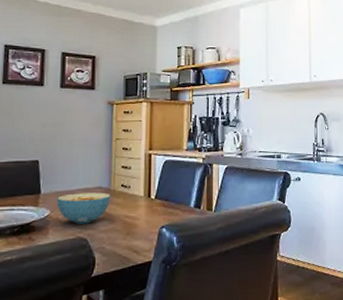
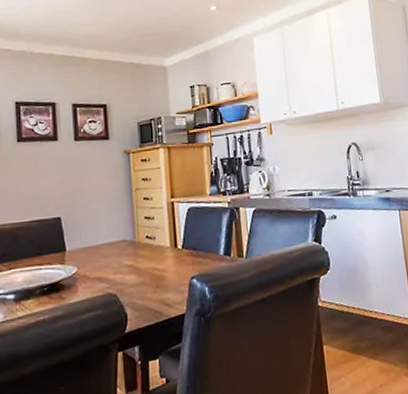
cereal bowl: present [57,192,110,224] -> none [83,245,136,280]

